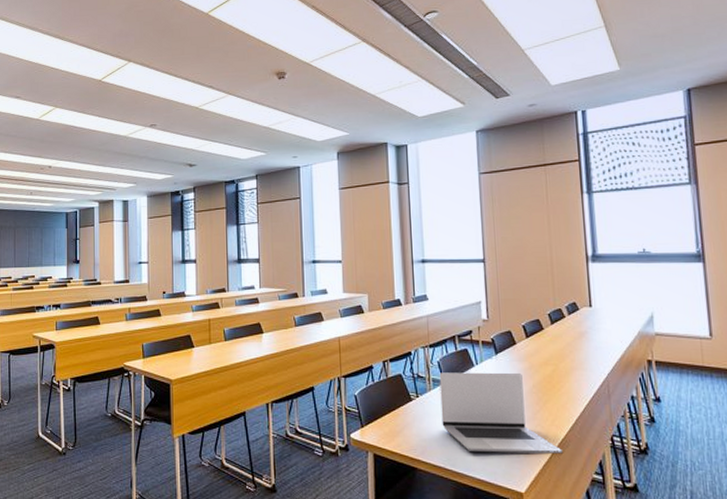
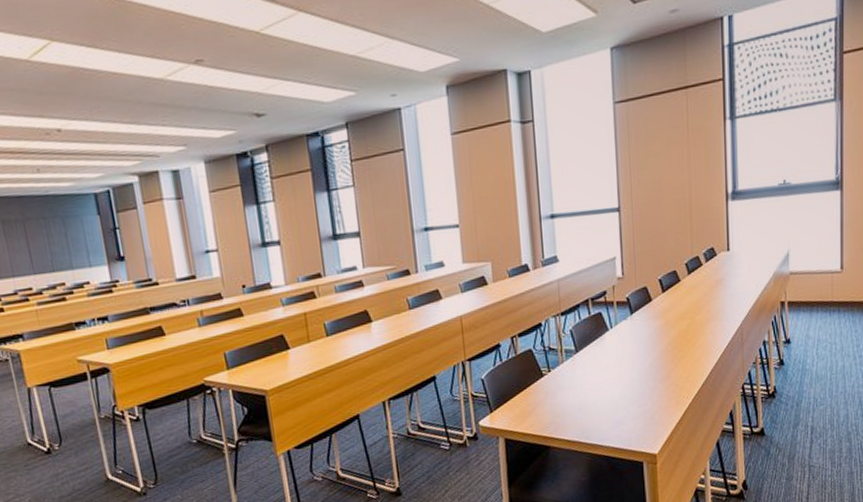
laptop: present [439,372,563,454] -> none [572,332,695,421]

